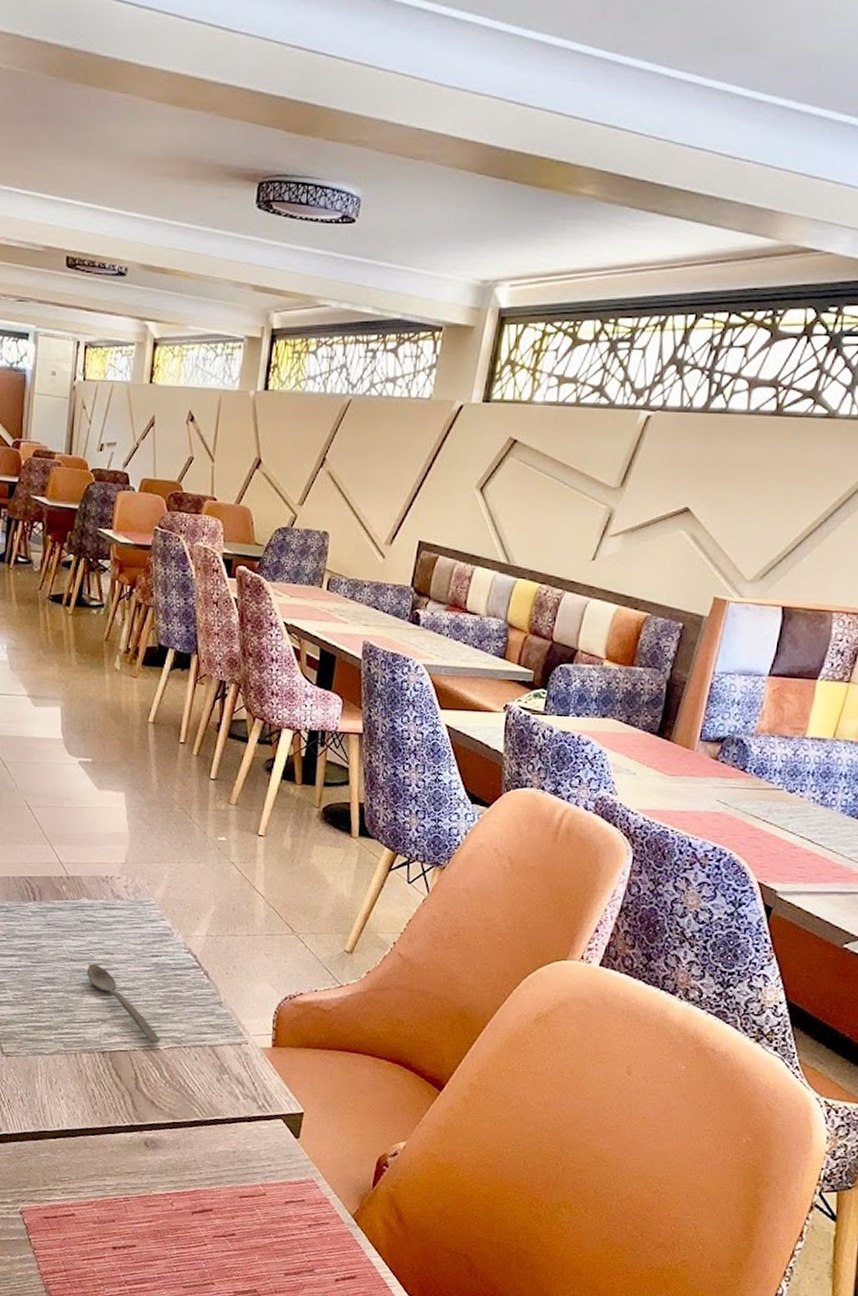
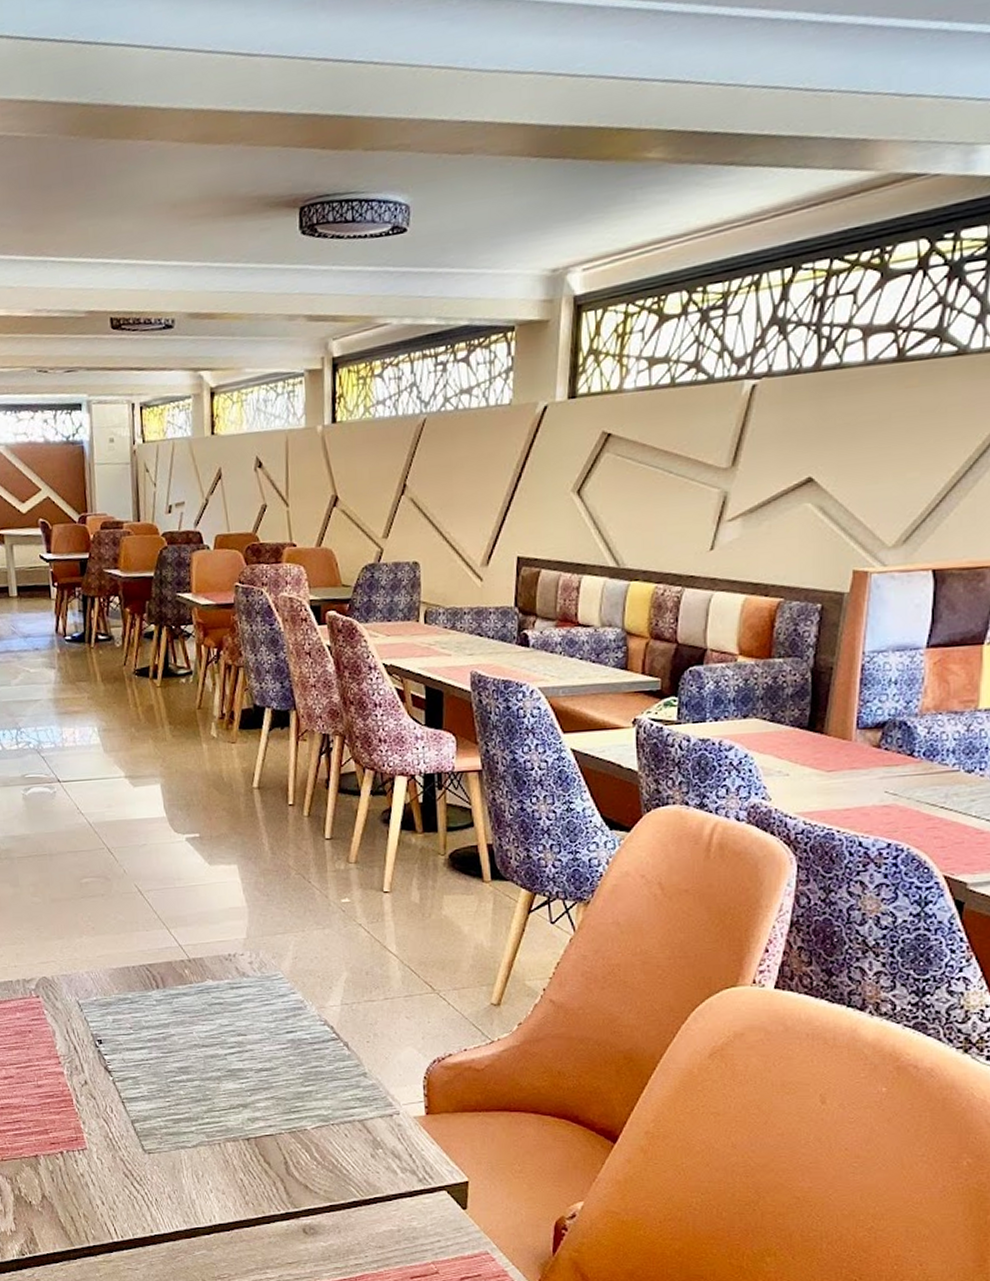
spoon: present [86,963,160,1043] -> none [220,1047,306,1124]

